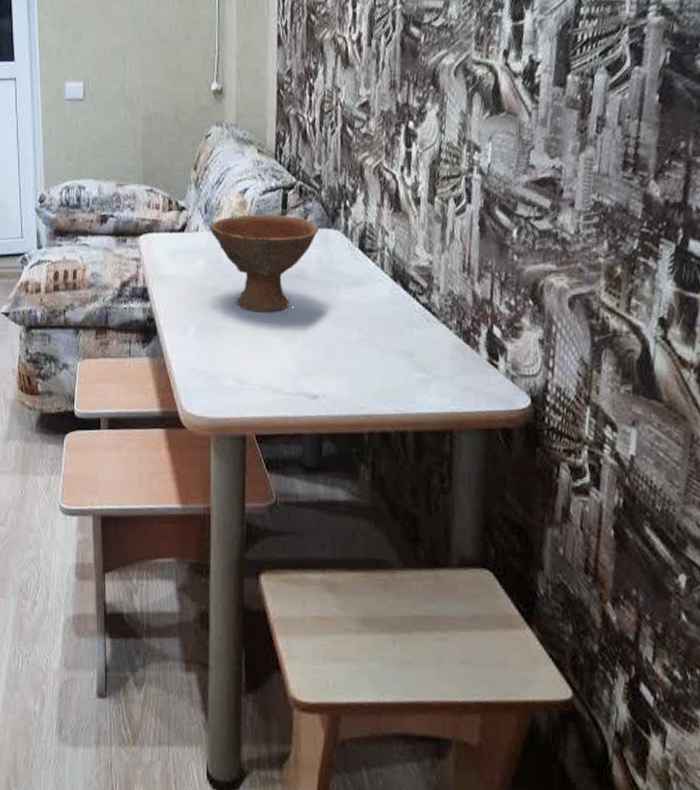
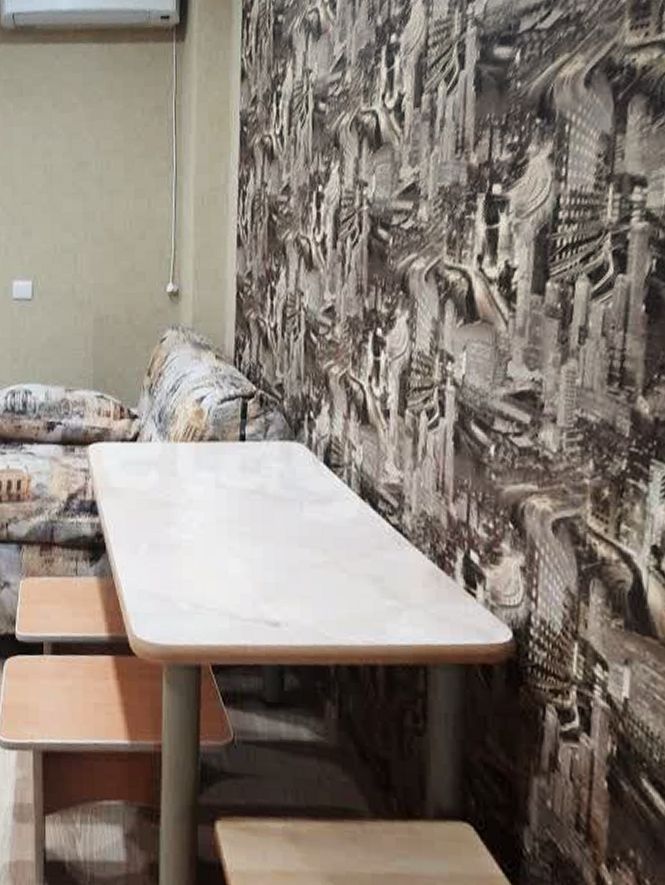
bowl: present [209,214,320,312] -> none [162,424,282,530]

